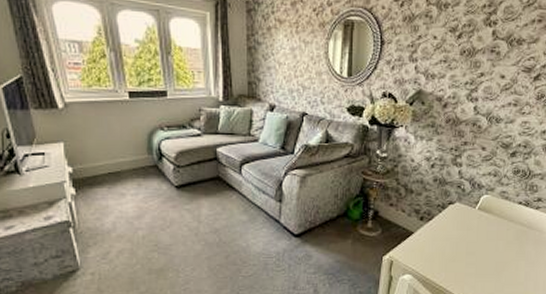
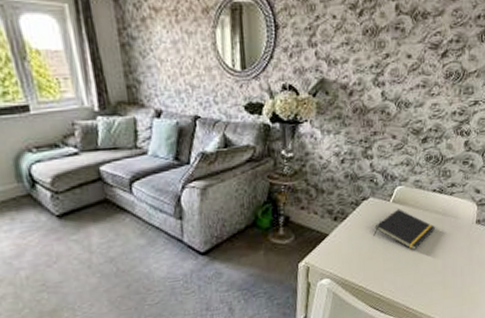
notepad: none [457,216,520,259] -> present [373,209,436,251]

